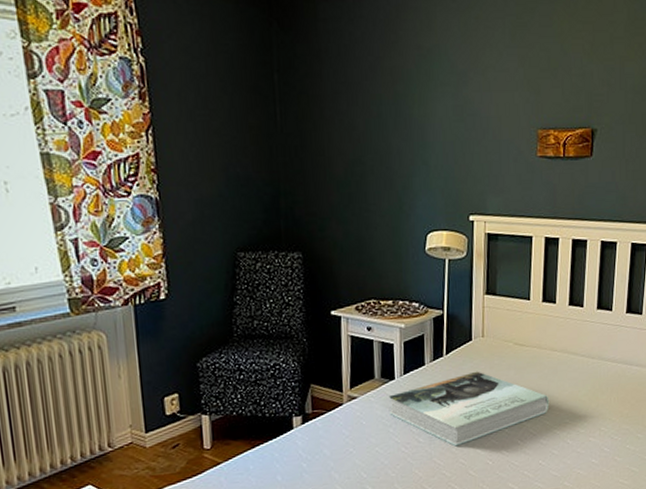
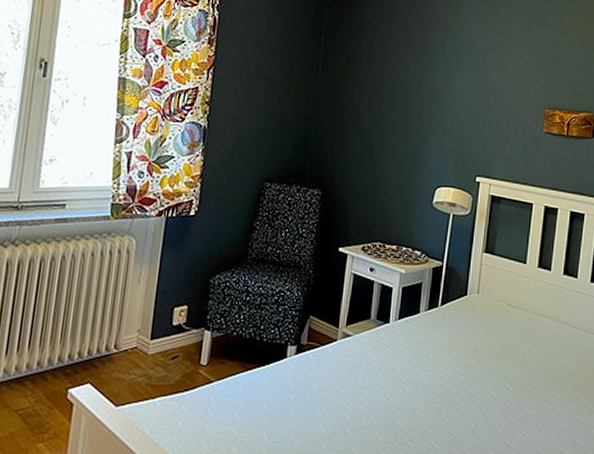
book: present [389,371,550,447] -> none [379,326,538,402]

